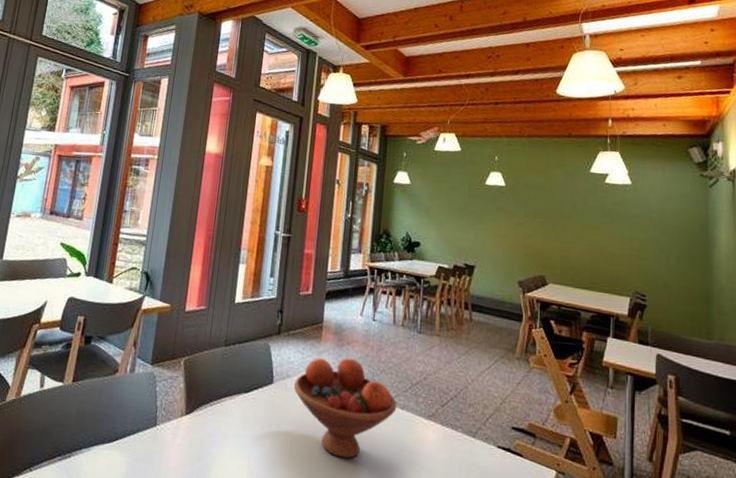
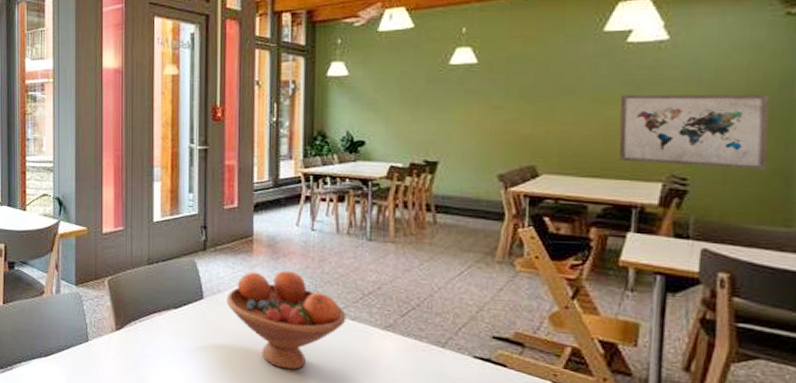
wall art: none [601,224,695,293] -> present [619,94,769,171]

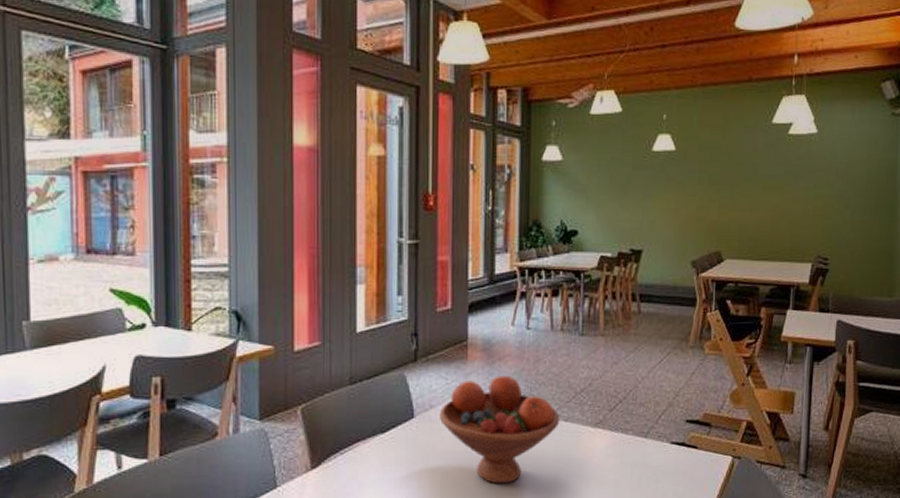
wall art: present [619,94,769,171] -> none [782,182,881,249]

